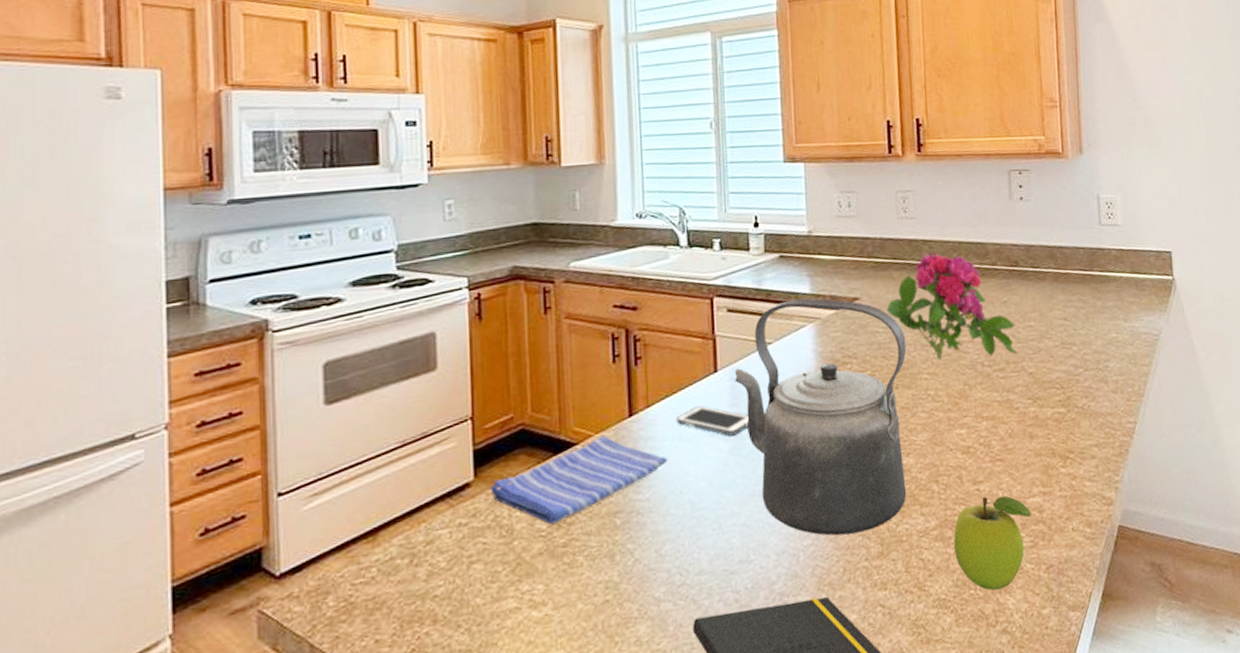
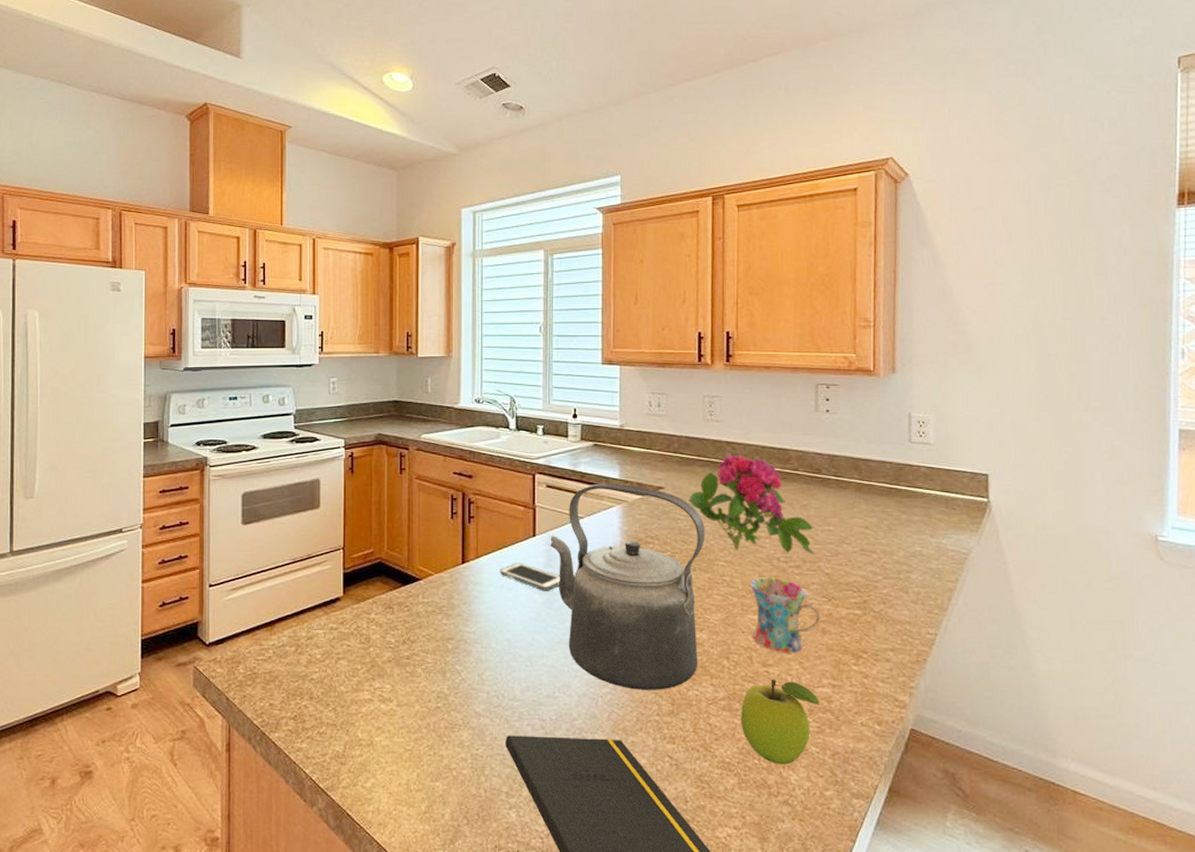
dish towel: present [489,435,668,525] -> none [354,575,491,640]
mug: none [956,384,1028,466] -> present [750,577,821,653]

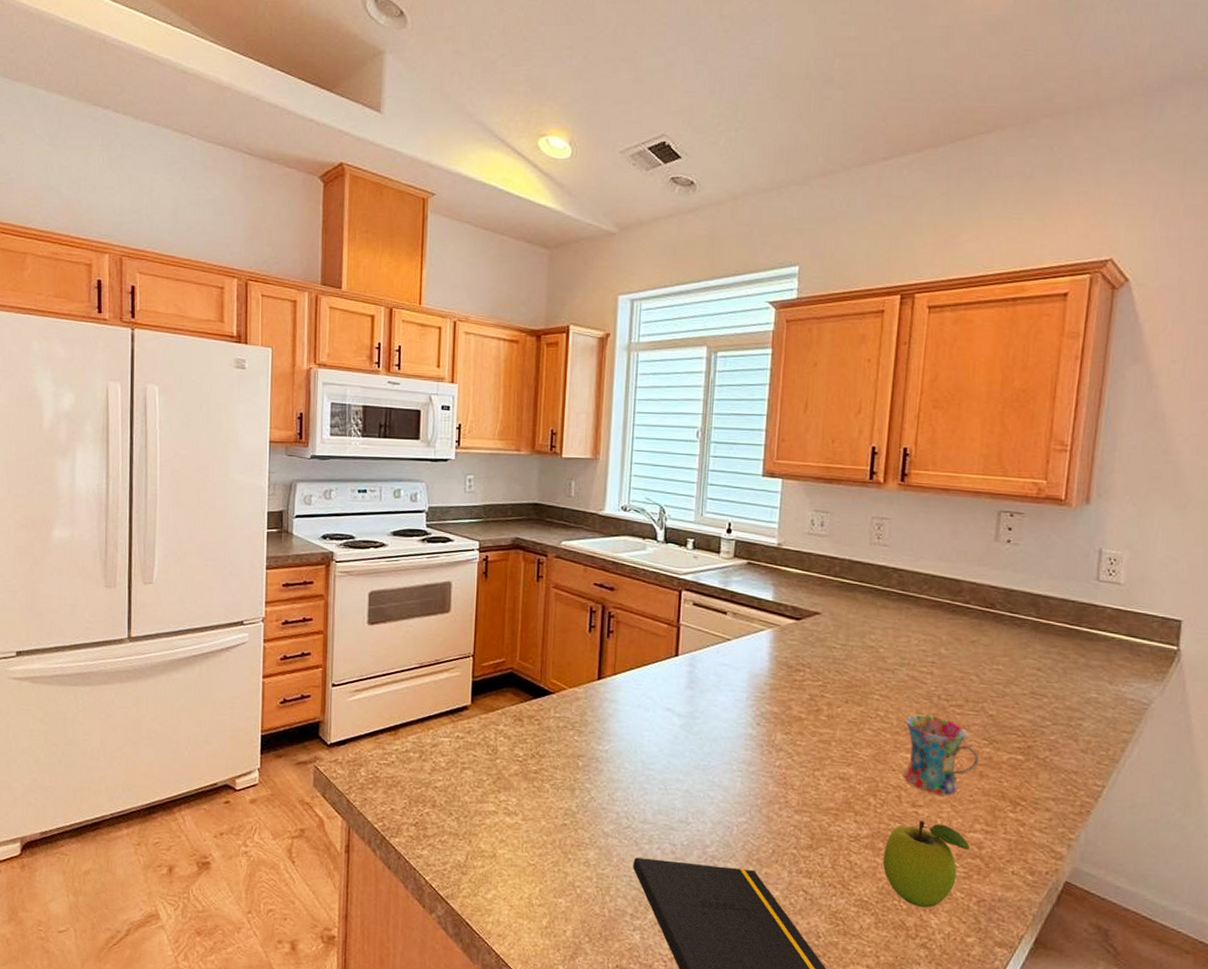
cell phone: present [499,562,560,591] -> none [637,681,702,714]
kettle: present [550,483,705,690] -> none [693,604,862,824]
flower: present [689,455,815,554] -> none [846,582,980,694]

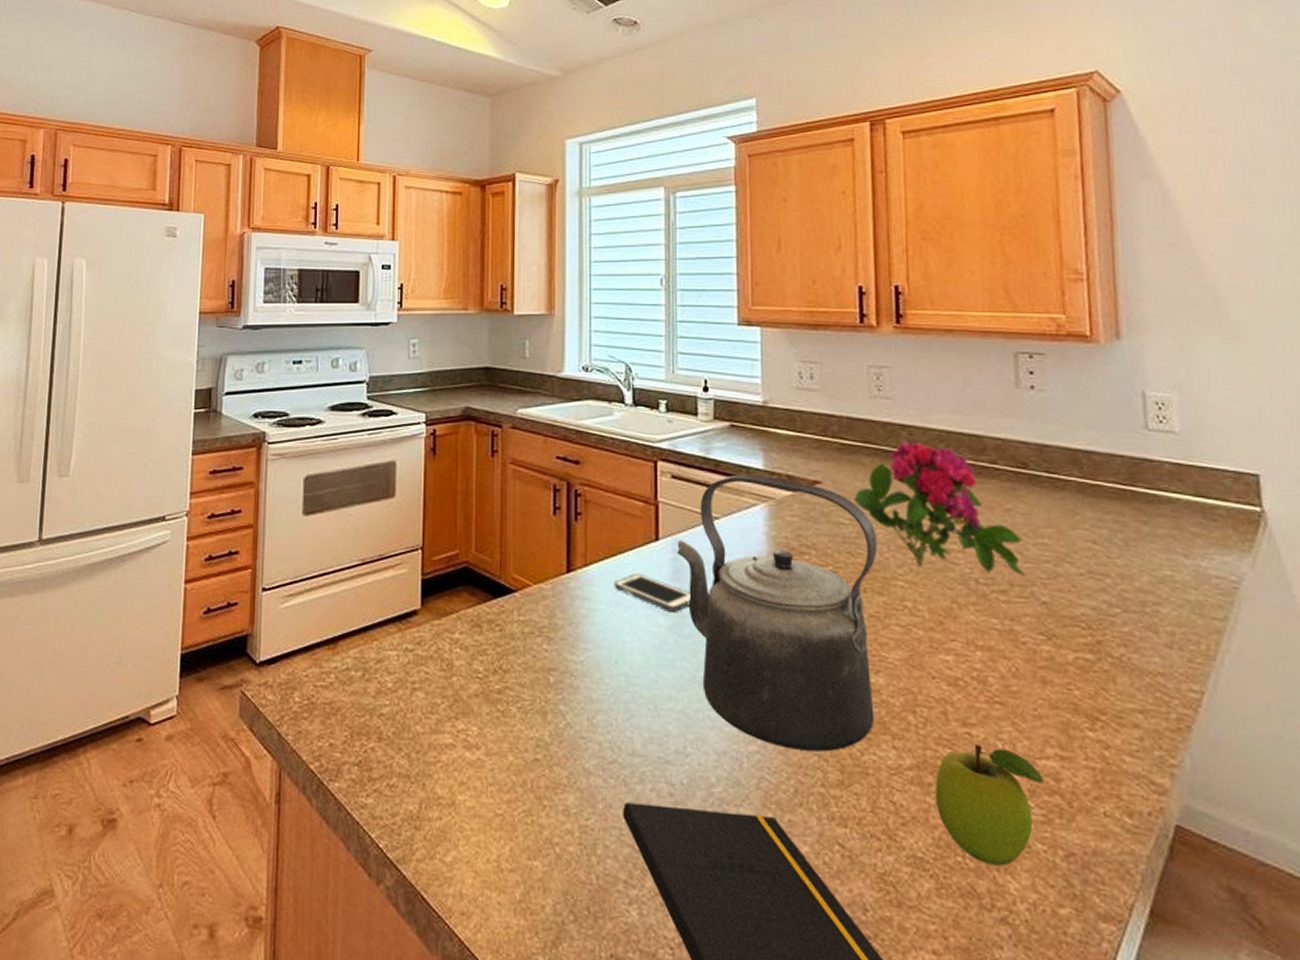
cell phone: none [637,681,702,714] -> present [613,573,691,612]
kettle: none [693,604,862,824] -> present [677,474,878,752]
flower: none [846,582,980,694] -> present [854,441,1026,576]
mug: present [903,714,980,795] -> none [940,604,1039,709]

